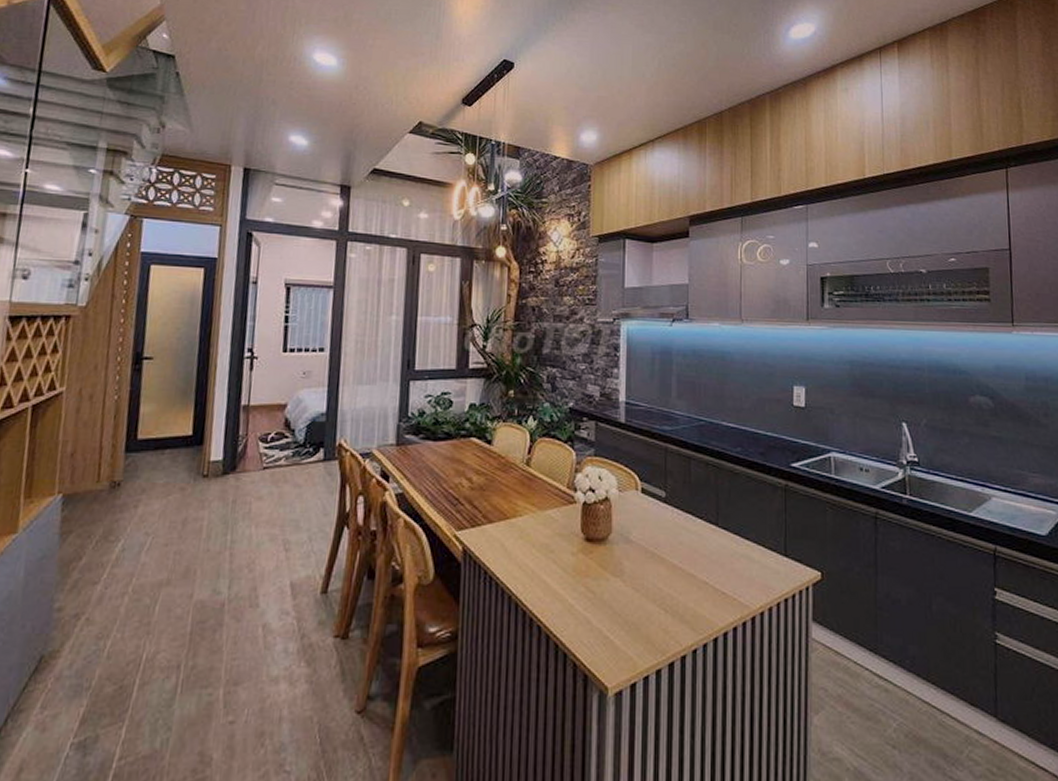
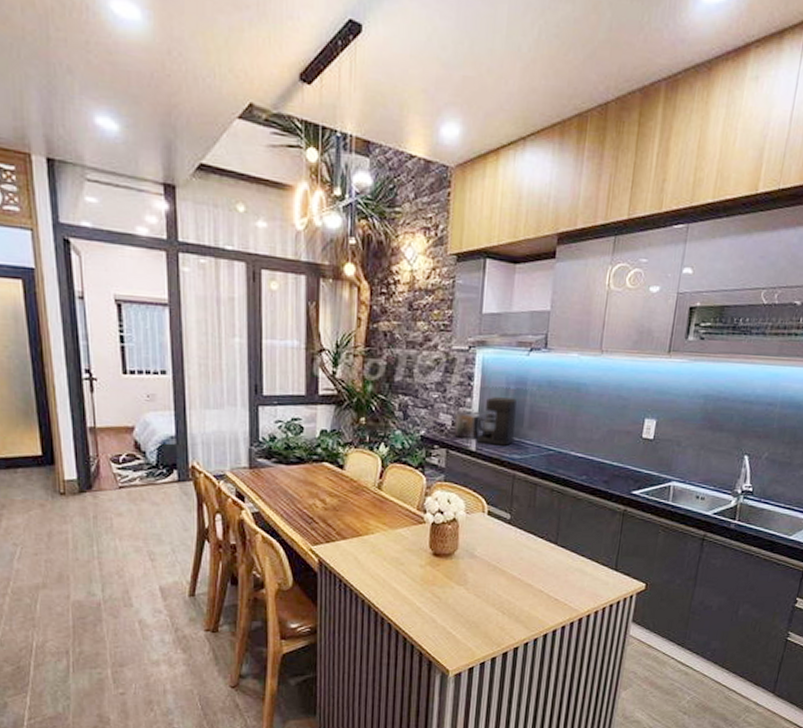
toaster: none [602,381,635,411] -> present [454,410,487,440]
coffee maker: none [625,366,664,418] -> present [477,397,517,447]

